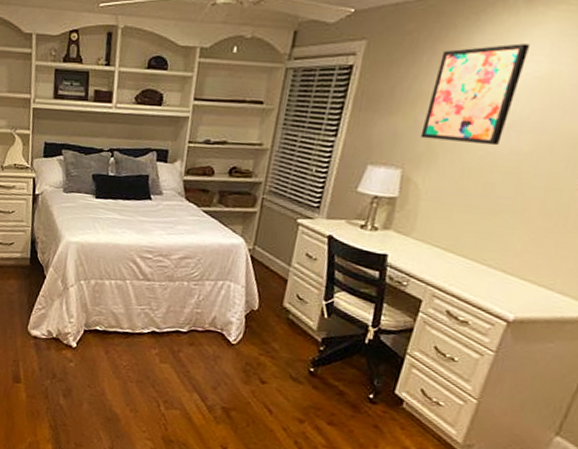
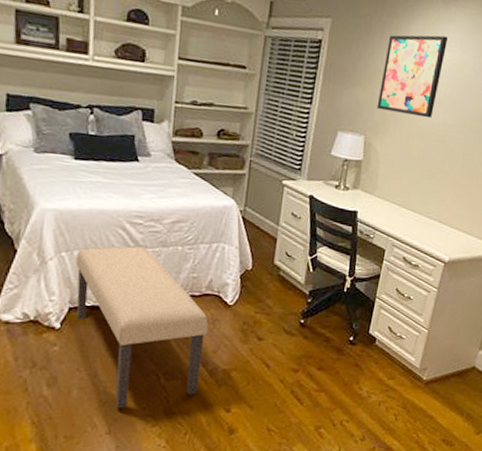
bench: none [90,278,210,428] -> present [76,246,209,408]

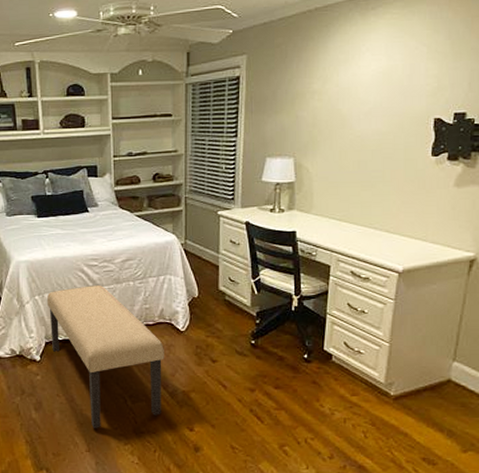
wall art: present [377,35,448,118] -> none [303,47,370,131]

